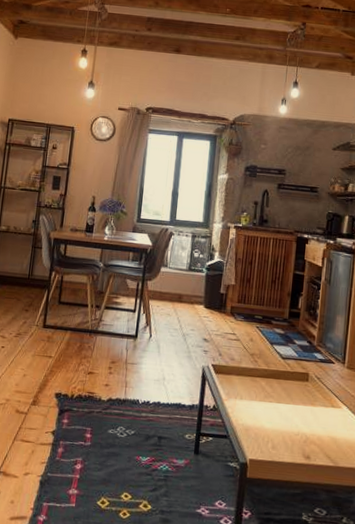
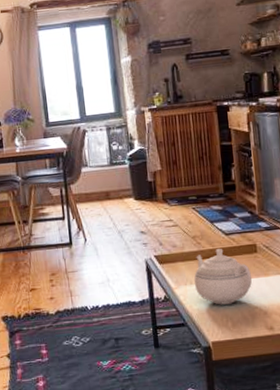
teapot: none [244,370,299,426] -> present [193,249,253,305]

